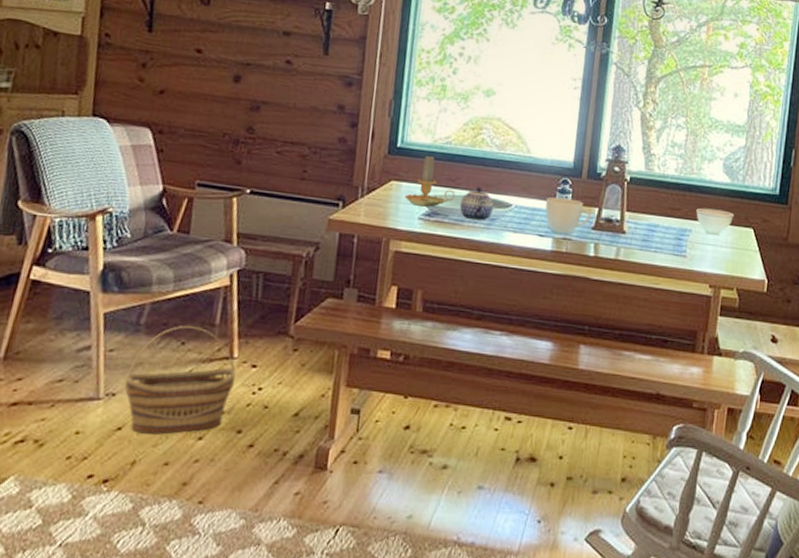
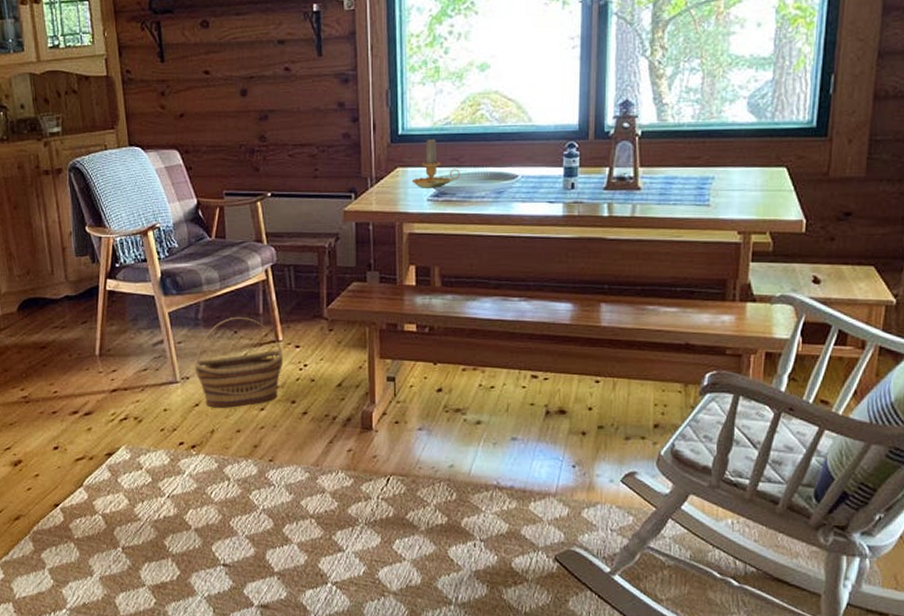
teapot: present [460,186,494,221] -> none [467,162,499,196]
cup: present [545,197,591,235] -> none [553,161,602,198]
bowl: present [696,208,734,236] -> none [718,152,763,181]

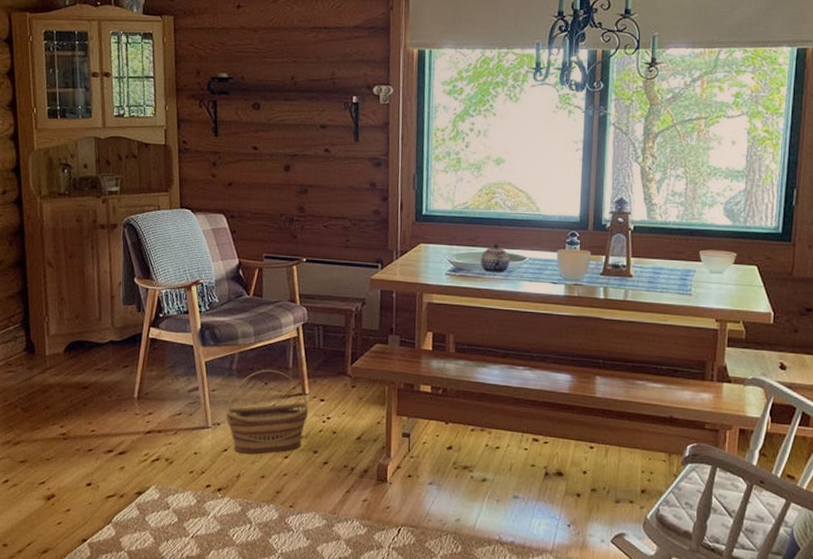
candle: present [411,137,460,188] -> none [432,219,475,264]
teapot: none [467,162,499,196] -> present [481,244,510,273]
cup: none [553,161,602,198] -> present [556,248,599,281]
bowl: none [718,152,763,181] -> present [699,249,737,275]

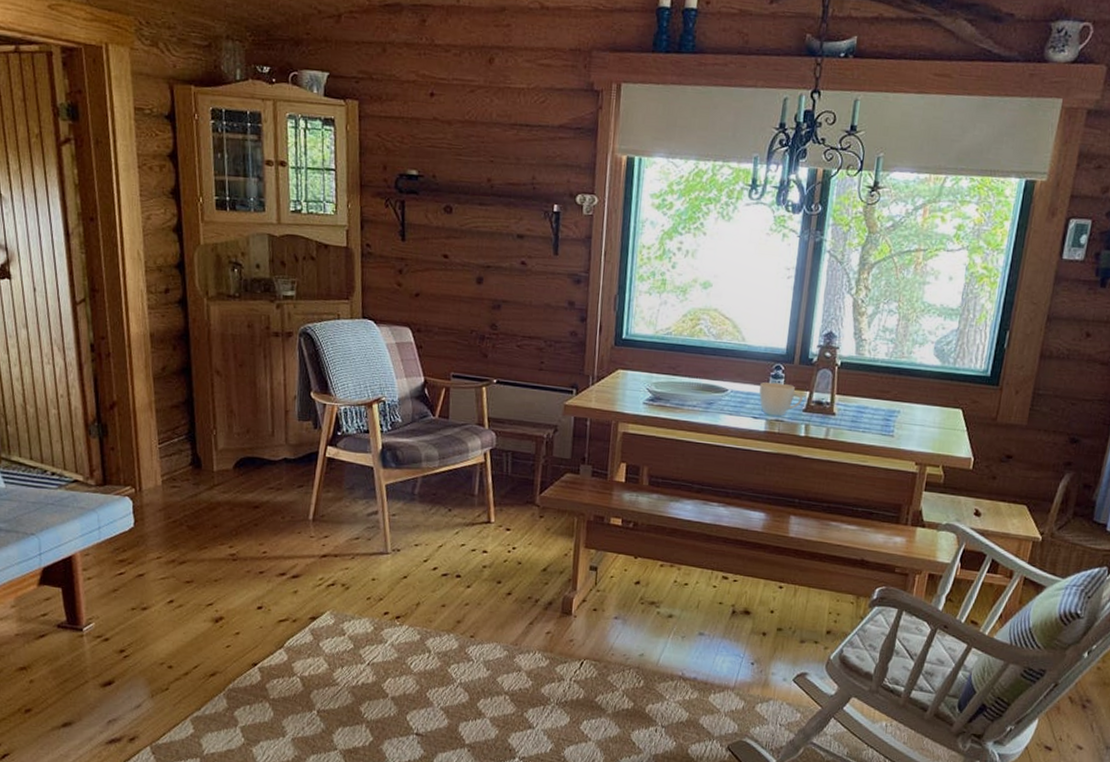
basket: present [226,369,308,455] -> none [406,495,493,583]
teapot: present [481,244,510,273] -> none [680,373,711,405]
bowl: present [699,249,737,275] -> none [905,390,944,417]

